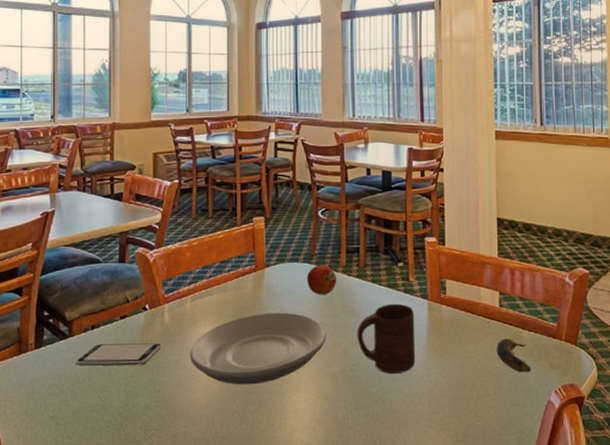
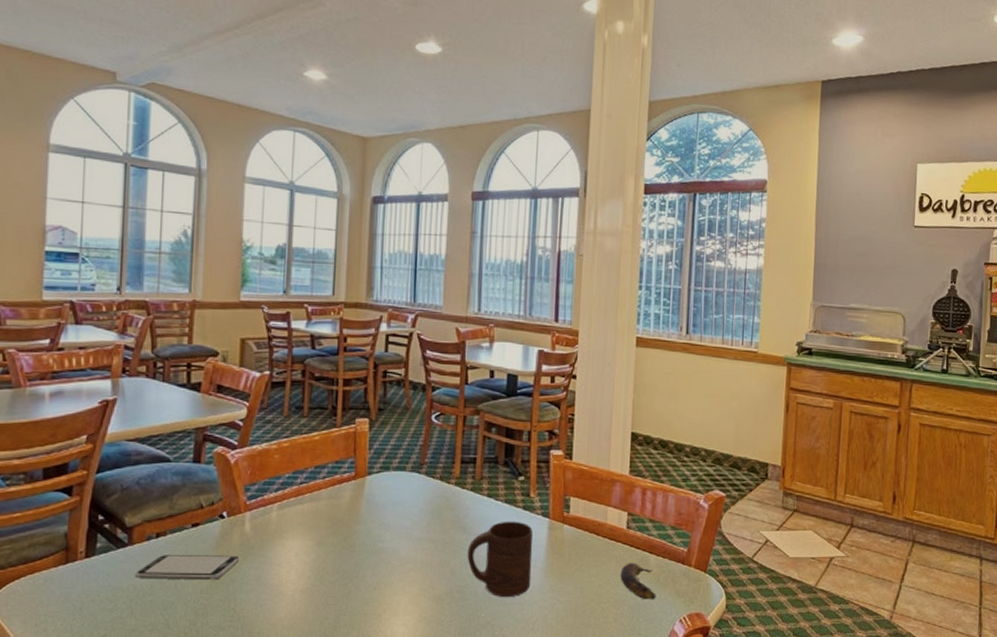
plate: present [190,312,326,385] -> none [273,526,433,605]
fruit: present [306,265,337,295] -> none [413,475,449,509]

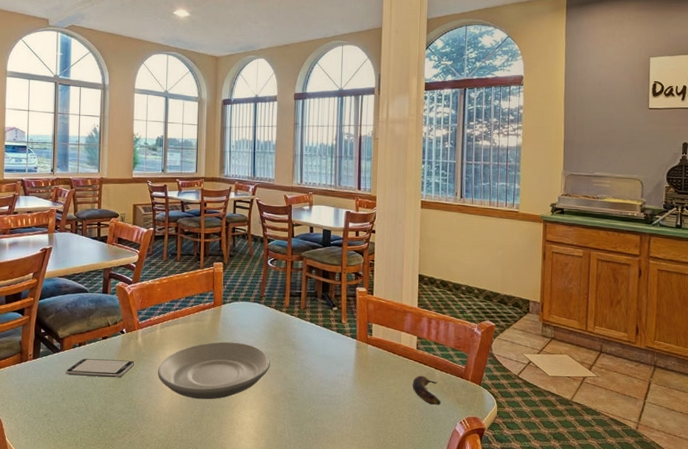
plate: none [273,526,433,605] -> present [158,341,270,400]
cup: present [467,521,533,597] -> none [296,340,345,399]

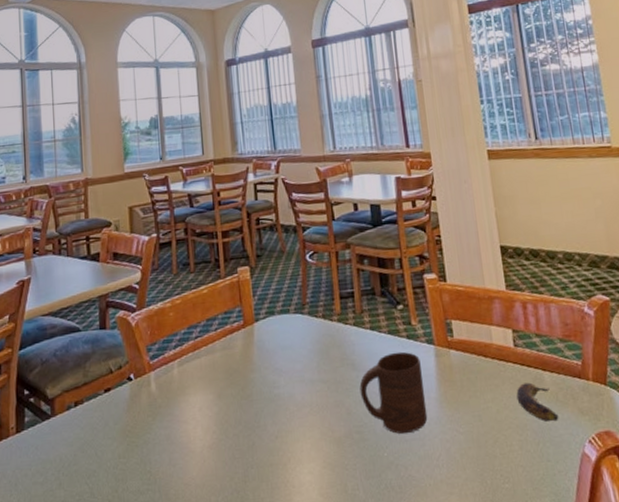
smartphone: present [65,359,135,378] -> none [60,416,150,450]
plate: present [158,341,270,400] -> none [181,371,327,459]
cup: none [296,340,345,399] -> present [359,351,428,434]

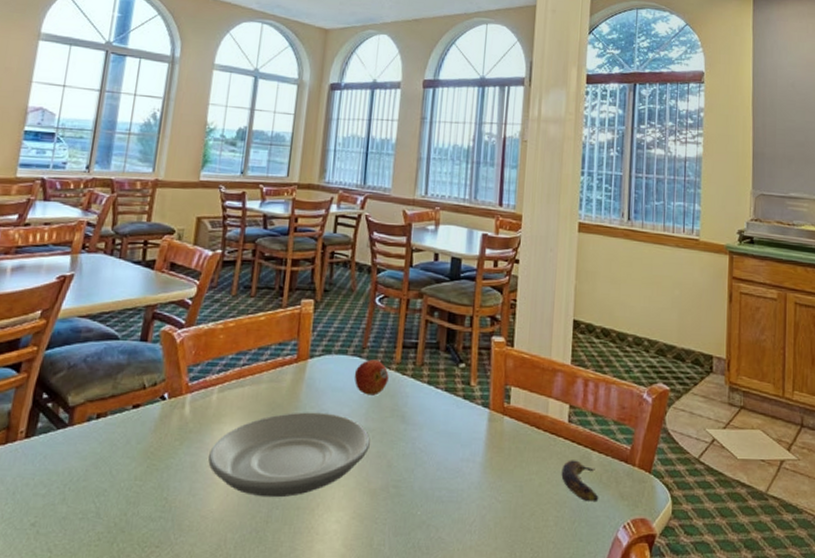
plate: none [181,371,327,459] -> present [208,412,370,498]
fruit: none [299,314,333,349] -> present [354,359,389,396]
cup: present [359,351,428,434] -> none [404,410,472,494]

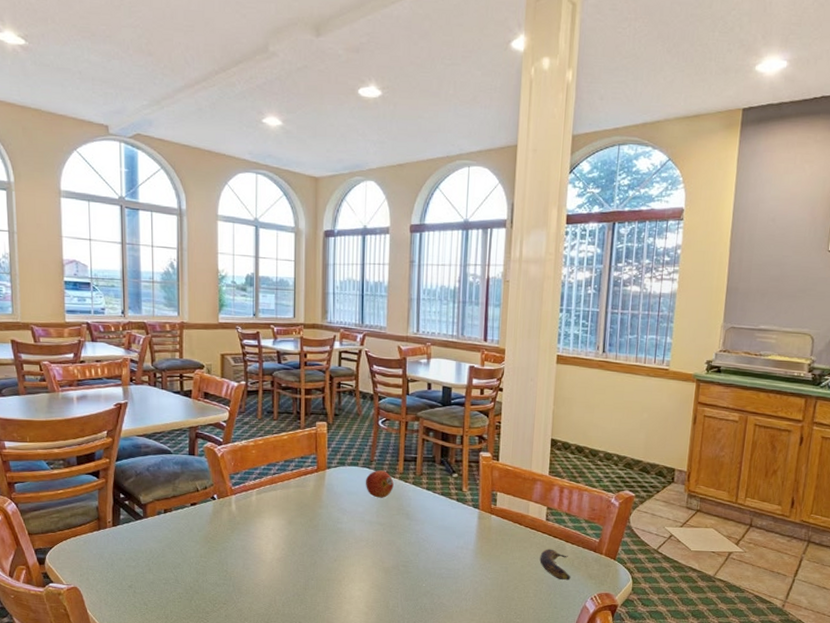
plate: present [208,412,370,498] -> none [255,510,382,572]

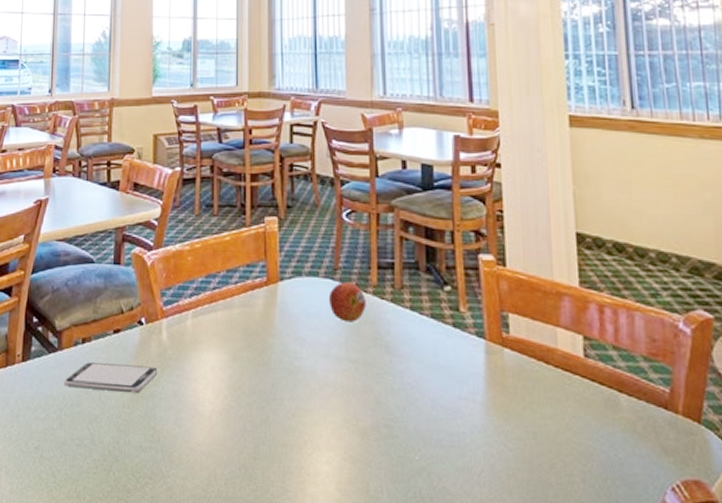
smartphone: none [150,526,229,548] -> present [64,362,158,394]
banana: present [540,549,571,581] -> none [582,403,635,457]

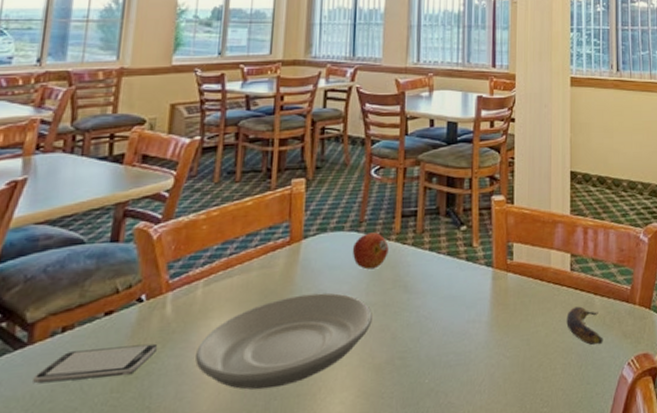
plate: none [190,339,354,433] -> present [195,292,372,390]
banana: none [582,403,635,457] -> present [566,306,603,346]

